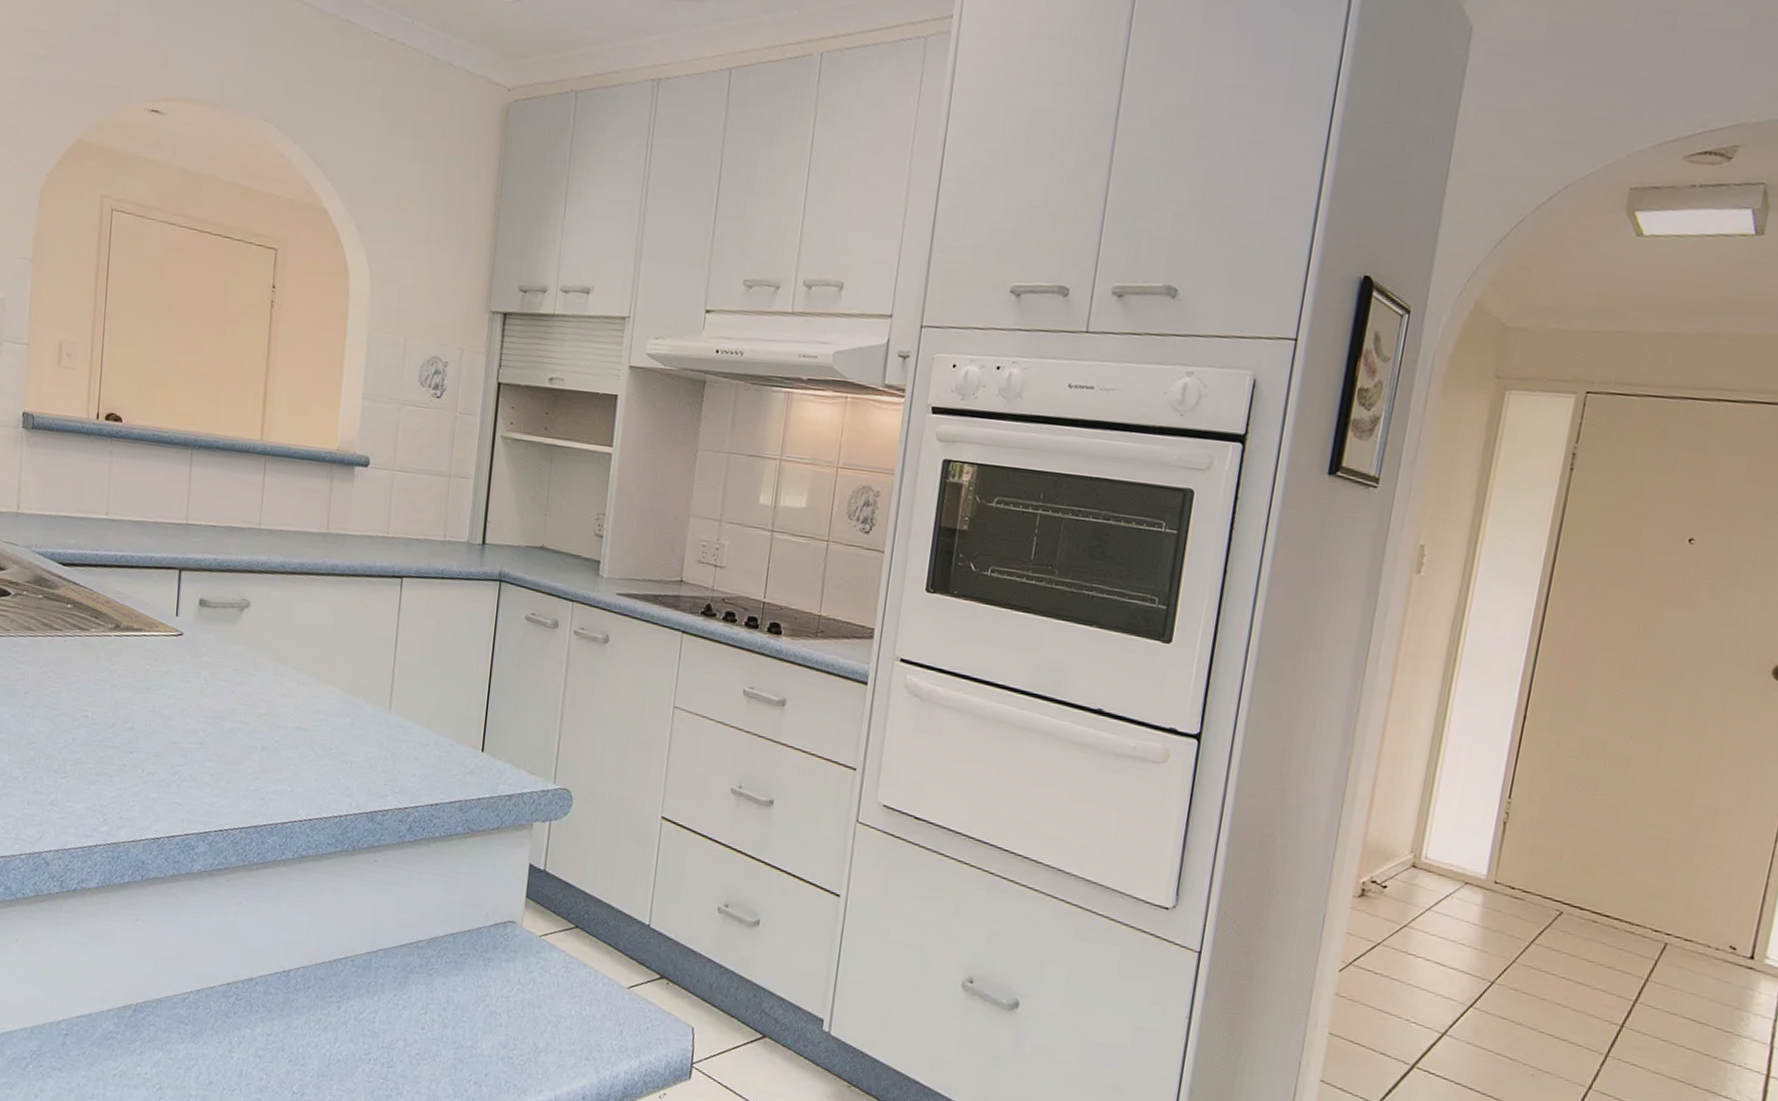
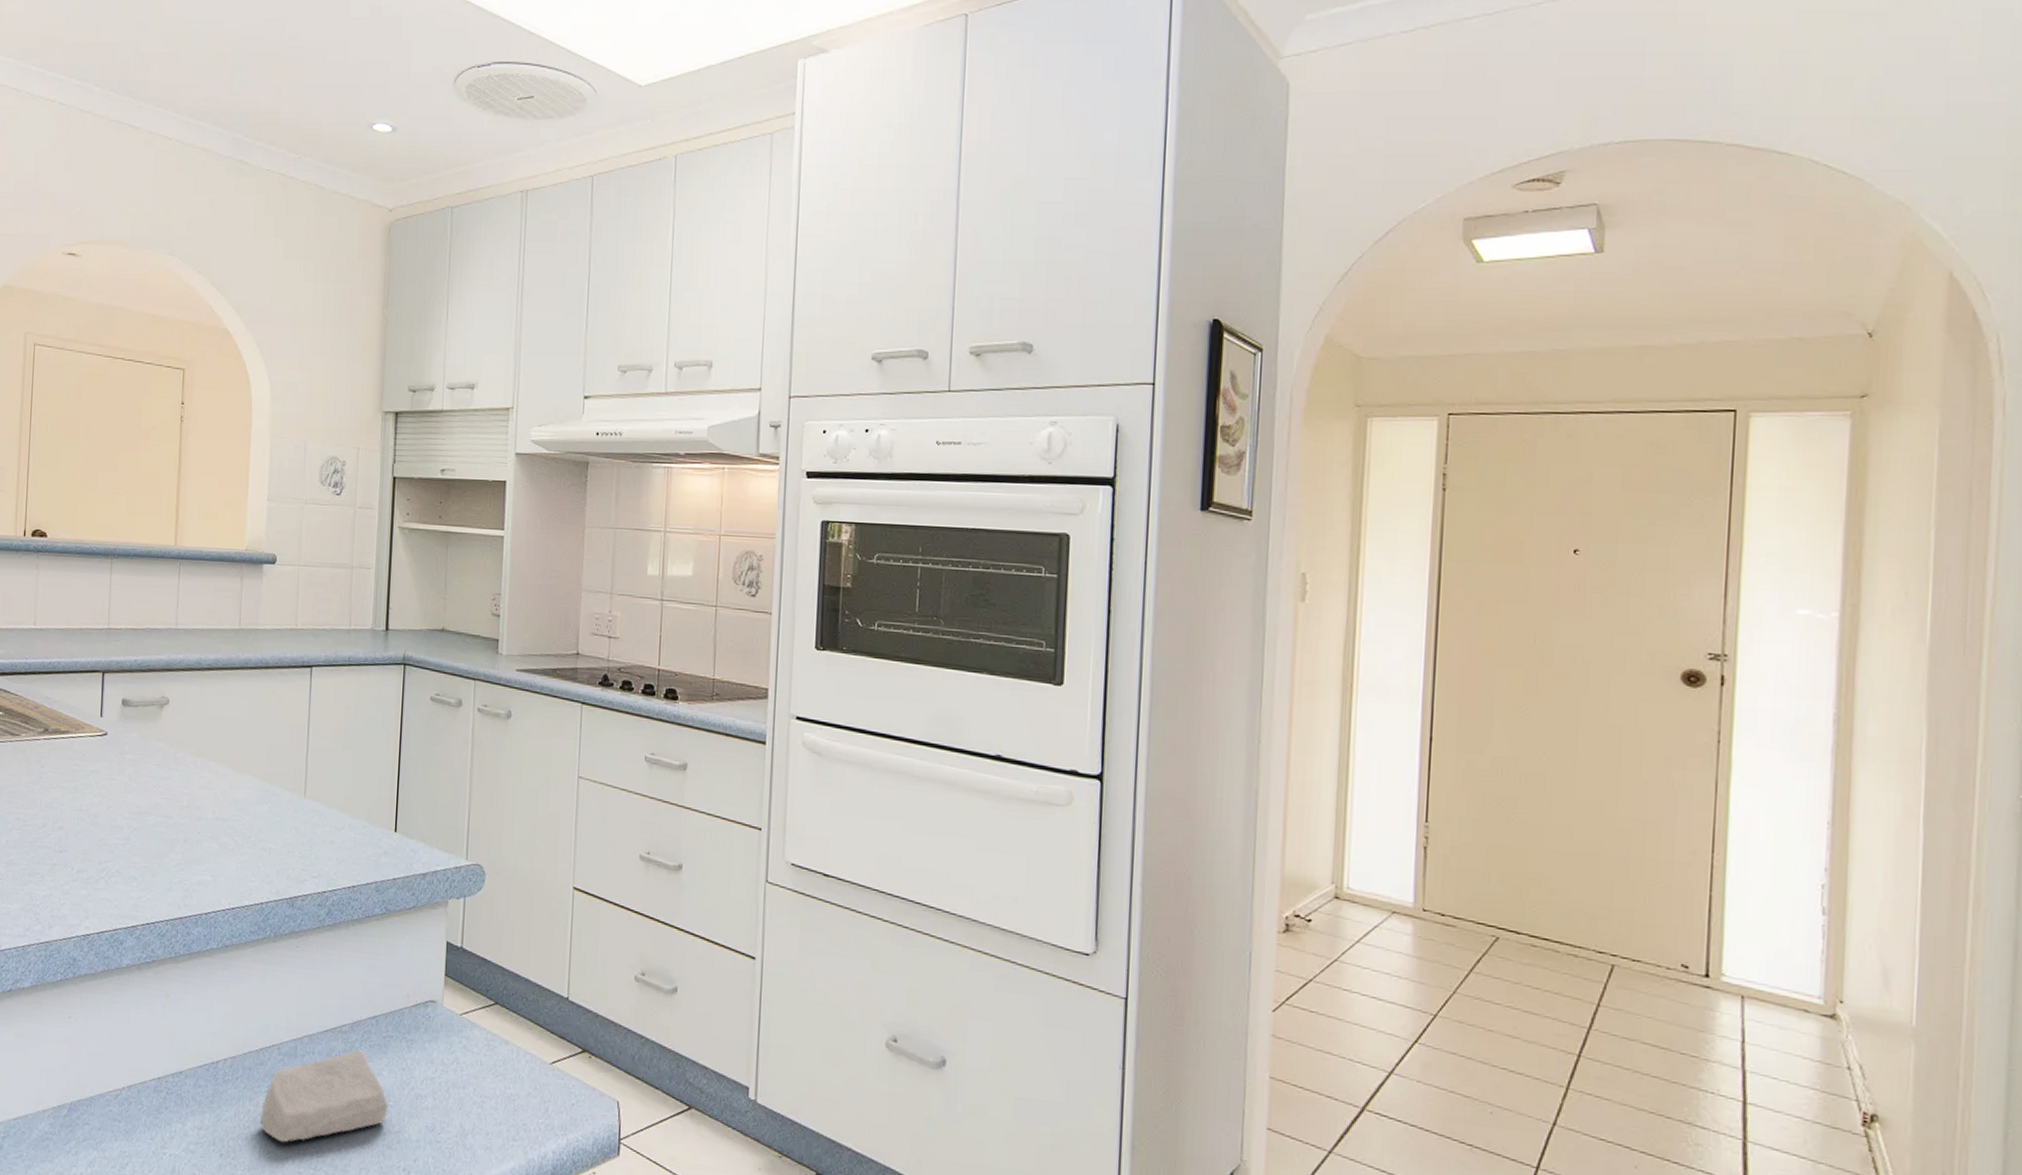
soap bar: none [331,966,463,1052] -> present [260,1051,389,1143]

